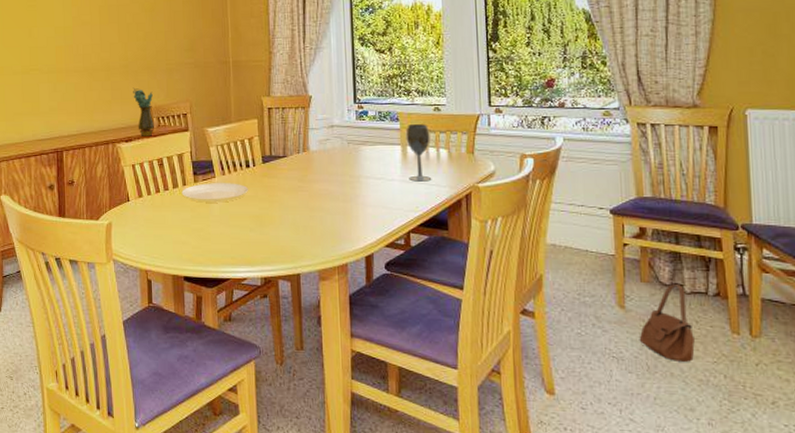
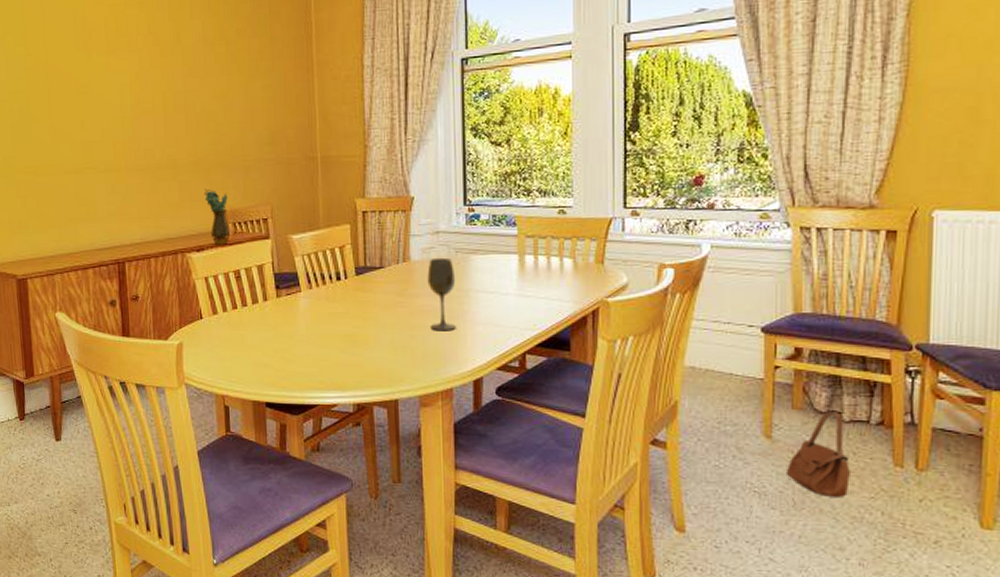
plate: present [181,183,249,203] -> none [262,298,340,320]
wine glass: none [324,148,349,213] -> present [427,257,456,331]
wine glass: present [406,124,432,182] -> none [524,229,553,296]

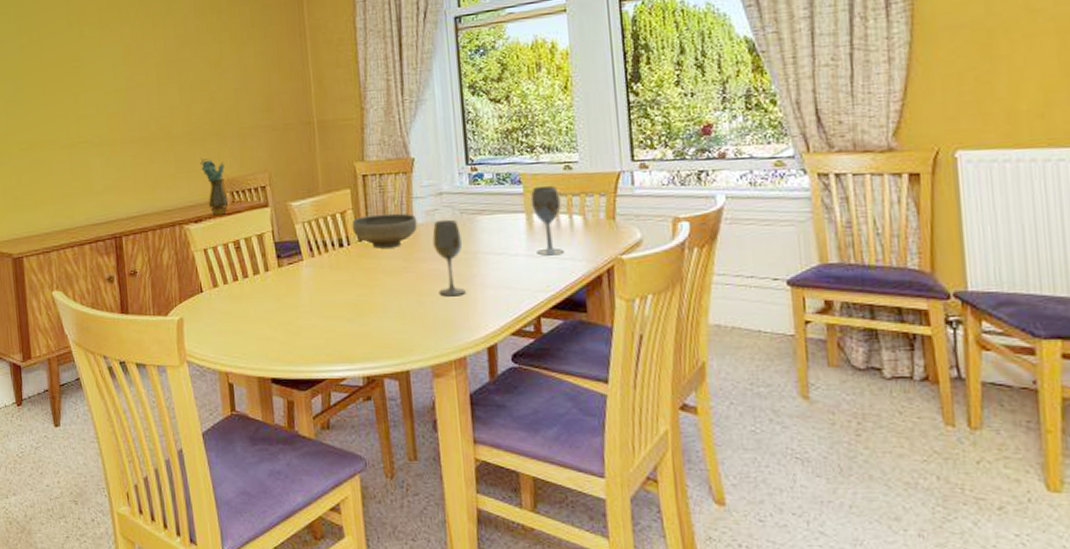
bowl: none [350,249,413,283] -> present [352,213,418,249]
wine glass: none [524,229,553,296] -> present [530,186,565,256]
handbag: present [786,412,850,497] -> none [828,368,899,461]

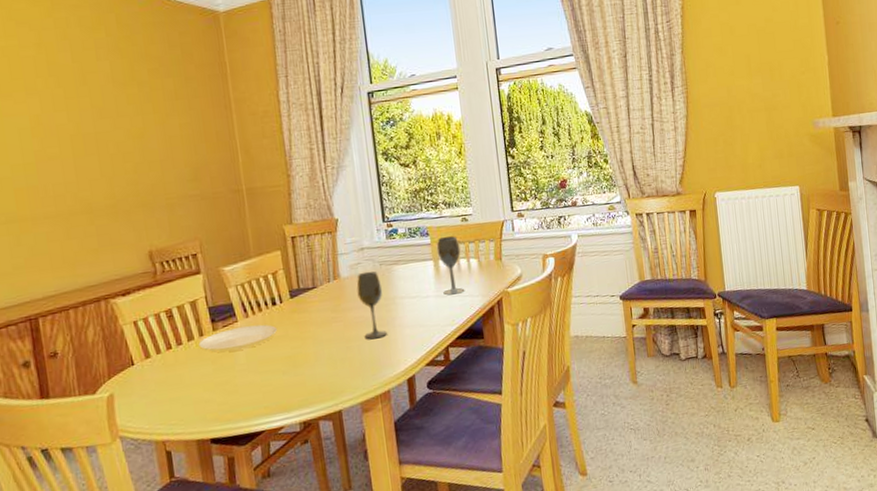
vase: present [200,158,229,215] -> none [125,230,159,287]
plate: none [263,266,344,291] -> present [198,324,278,353]
bowl: present [352,213,418,249] -> none [283,269,343,304]

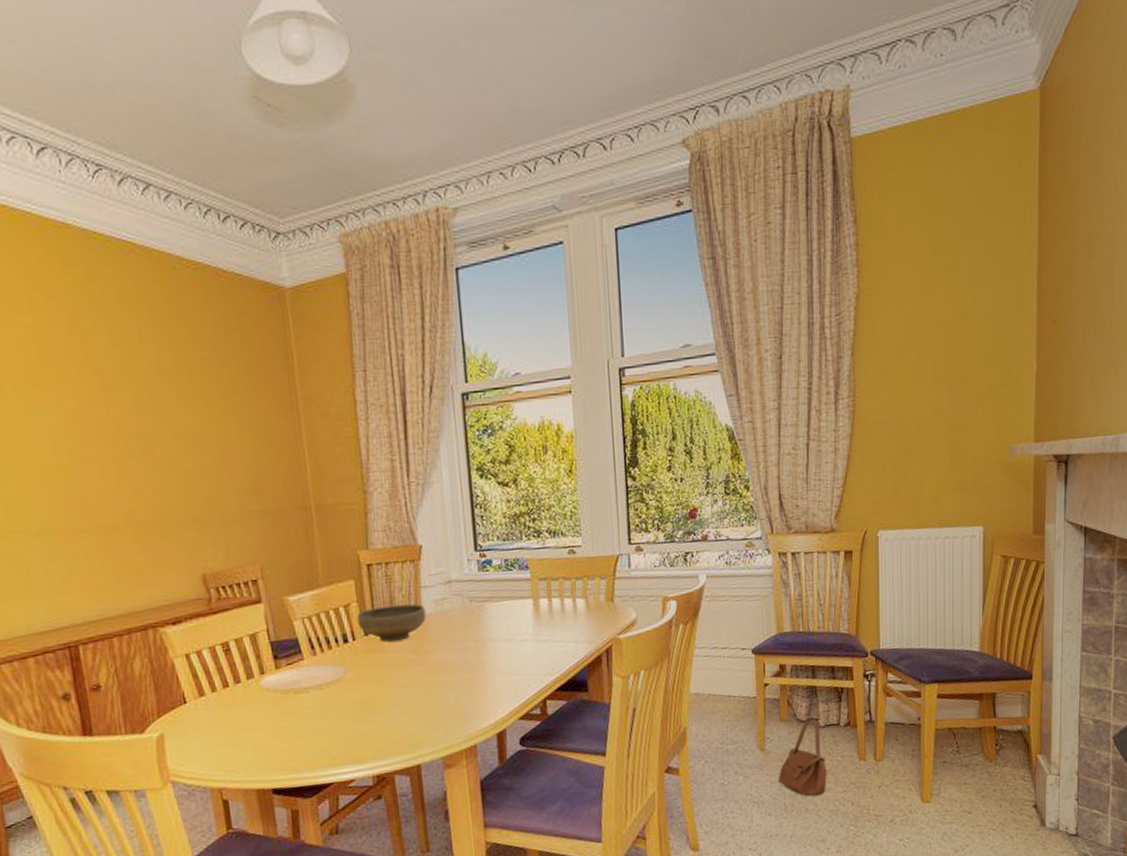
bowl: none [283,269,343,304] -> present [356,603,427,642]
wine glass: present [356,271,387,340] -> none [441,608,475,687]
wine glass: present [436,236,465,296] -> none [537,571,569,640]
handbag: none [649,353,692,422] -> present [777,719,827,797]

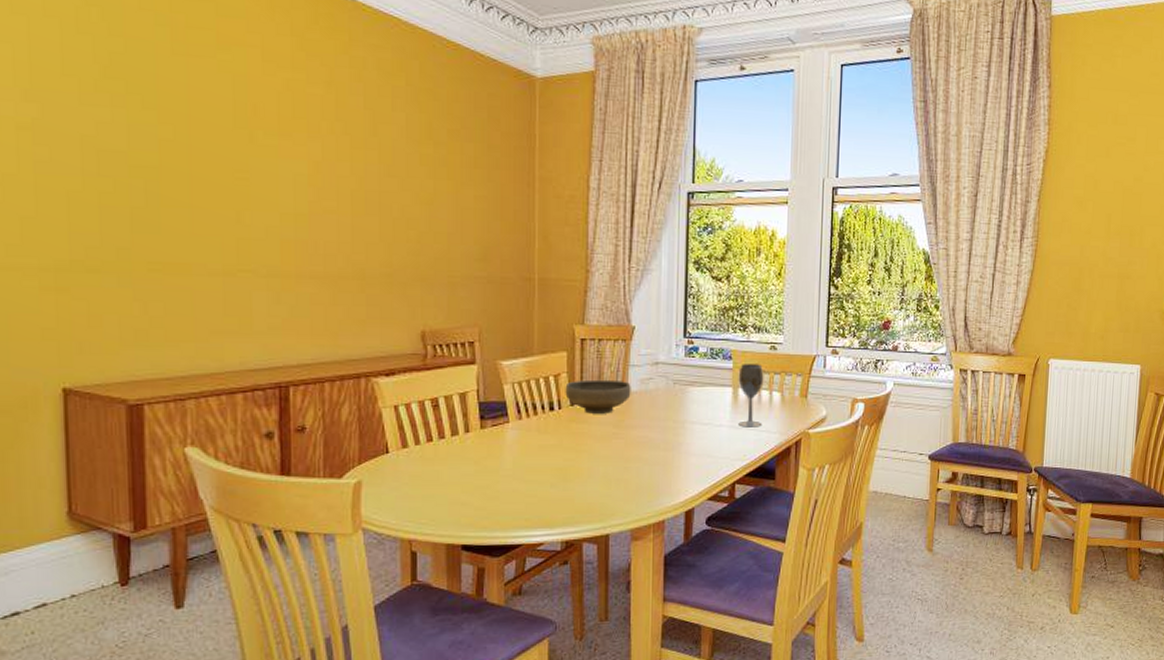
plate: present [259,664,350,694] -> none [462,429,552,454]
wine glass: none [537,571,569,640] -> present [738,364,764,428]
handbag: present [777,719,827,797] -> none [942,526,987,598]

